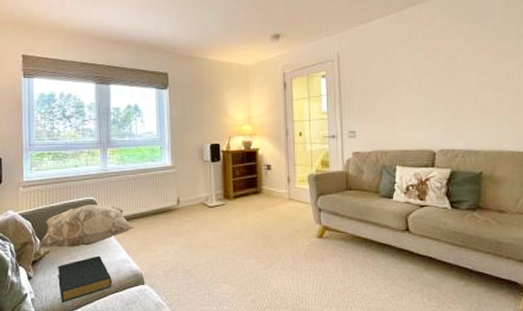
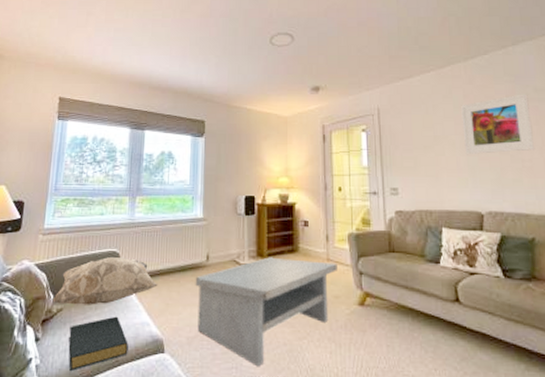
coffee table: none [168,199,298,293] -> present [195,257,337,367]
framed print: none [420,33,488,97] -> present [461,94,534,155]

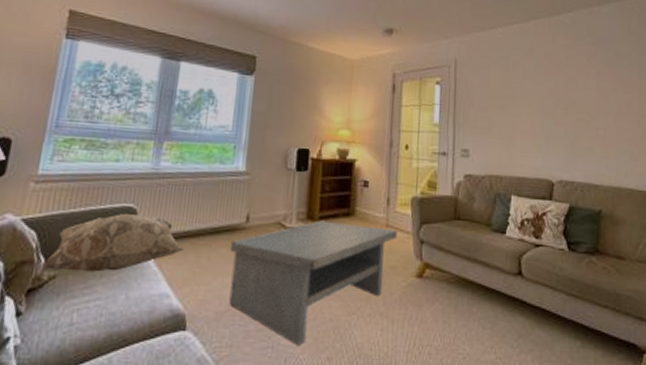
hardback book: present [68,316,128,371] -> none [60,285,141,352]
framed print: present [461,94,534,155] -> none [541,57,610,119]

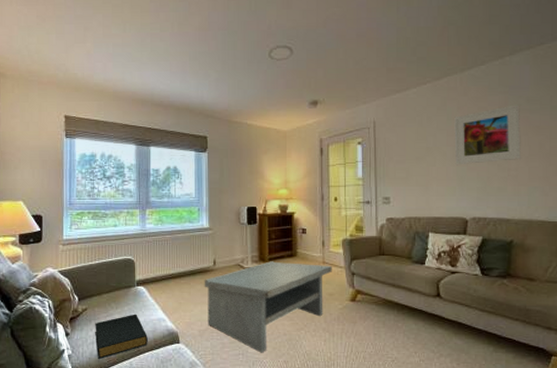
decorative pillow: present [43,214,184,272] -> none [77,264,171,305]
hardback book: none [60,285,141,352] -> present [95,314,148,359]
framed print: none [541,57,610,119] -> present [454,105,521,165]

